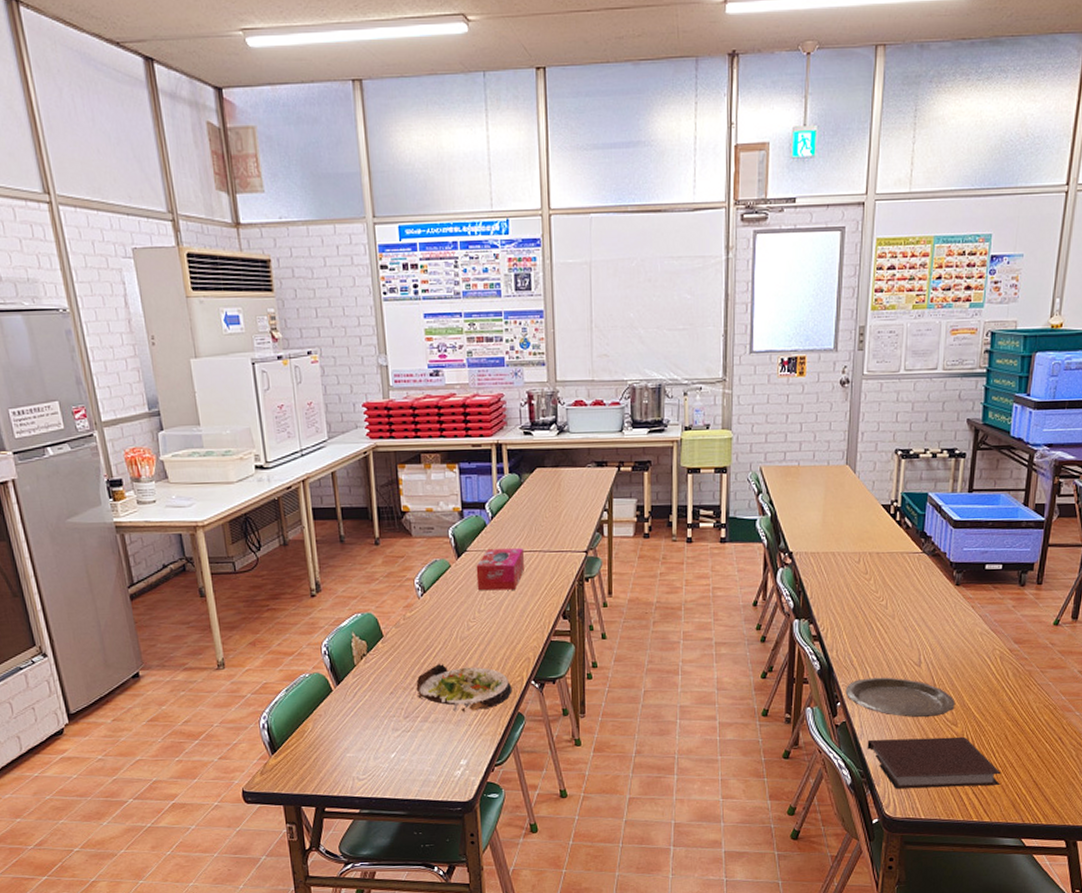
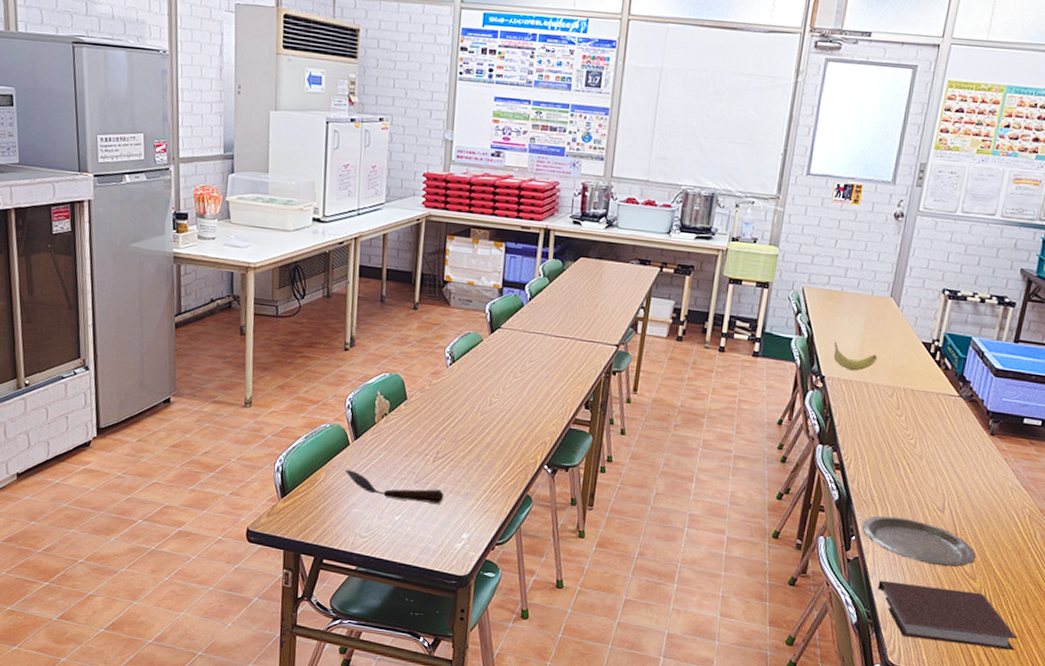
spoon: none [333,716,436,738] -> present [345,470,444,504]
salad plate: present [416,663,512,712] -> none [430,433,525,487]
tissue box: present [476,547,524,591] -> none [505,328,556,372]
fruit: none [798,516,840,543] -> present [833,341,877,371]

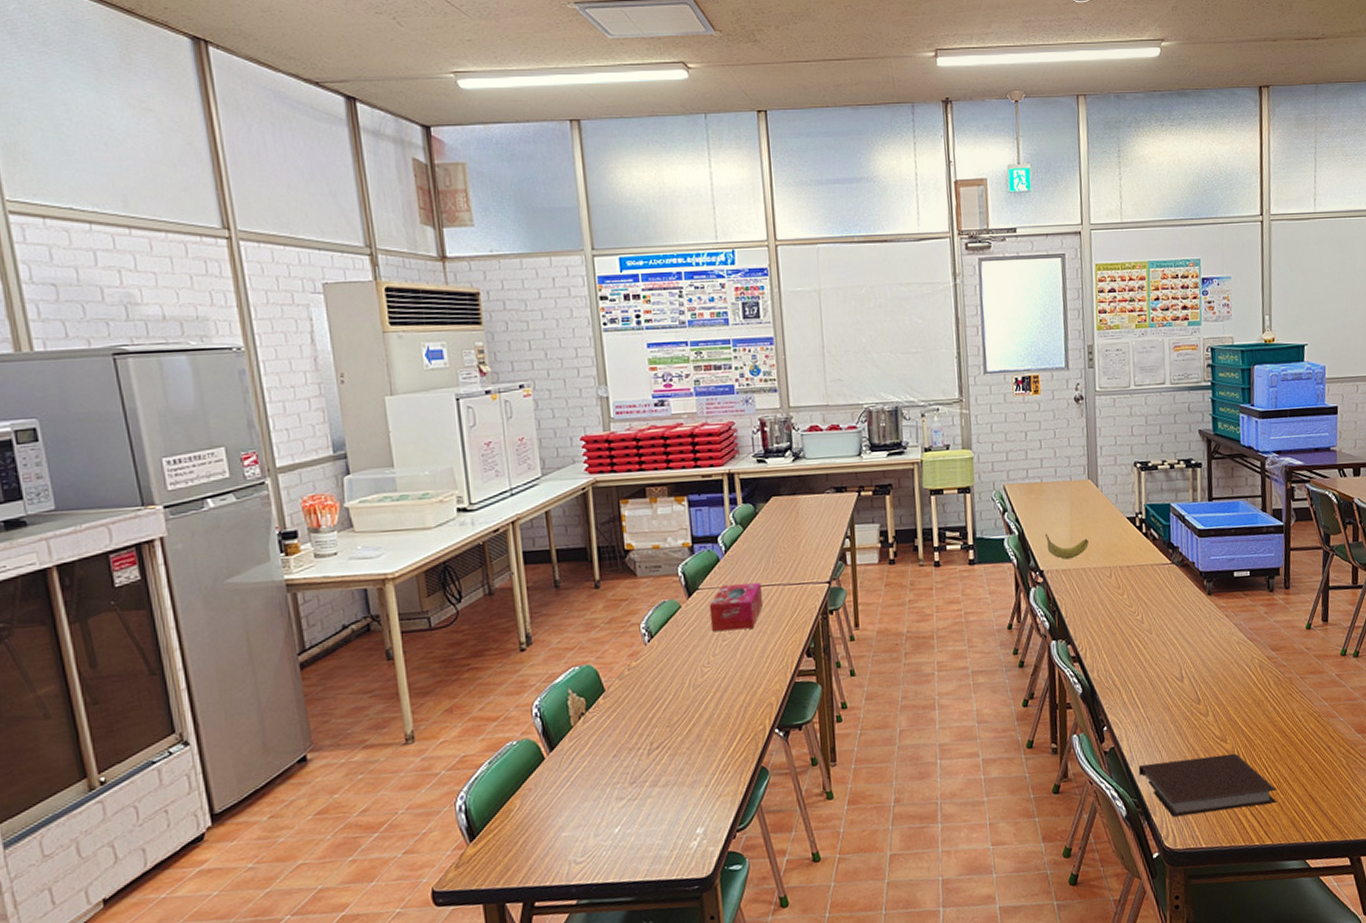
spoon: present [345,470,444,504] -> none [545,785,668,810]
tissue box: none [505,328,556,372] -> present [709,583,763,632]
plate: present [861,516,976,567] -> none [1110,695,1222,737]

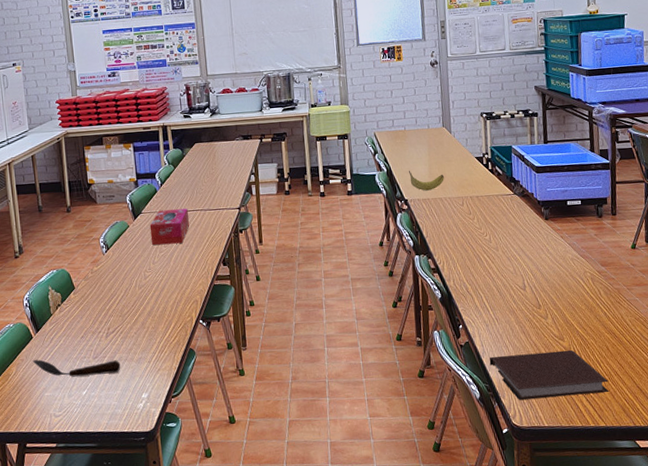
spoon: none [545,785,668,810] -> present [33,359,121,377]

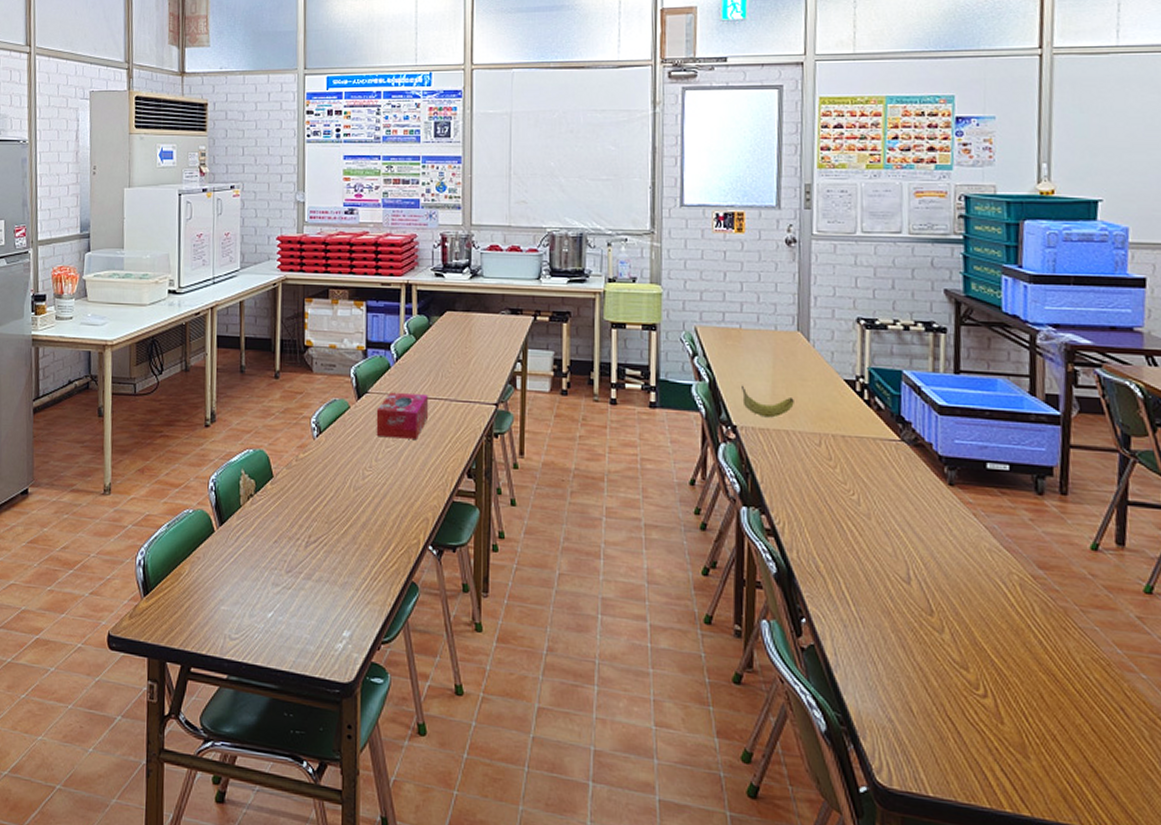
spoon: present [33,359,121,377] -> none [211,561,320,597]
notebook: present [489,349,609,400] -> none [844,673,1041,764]

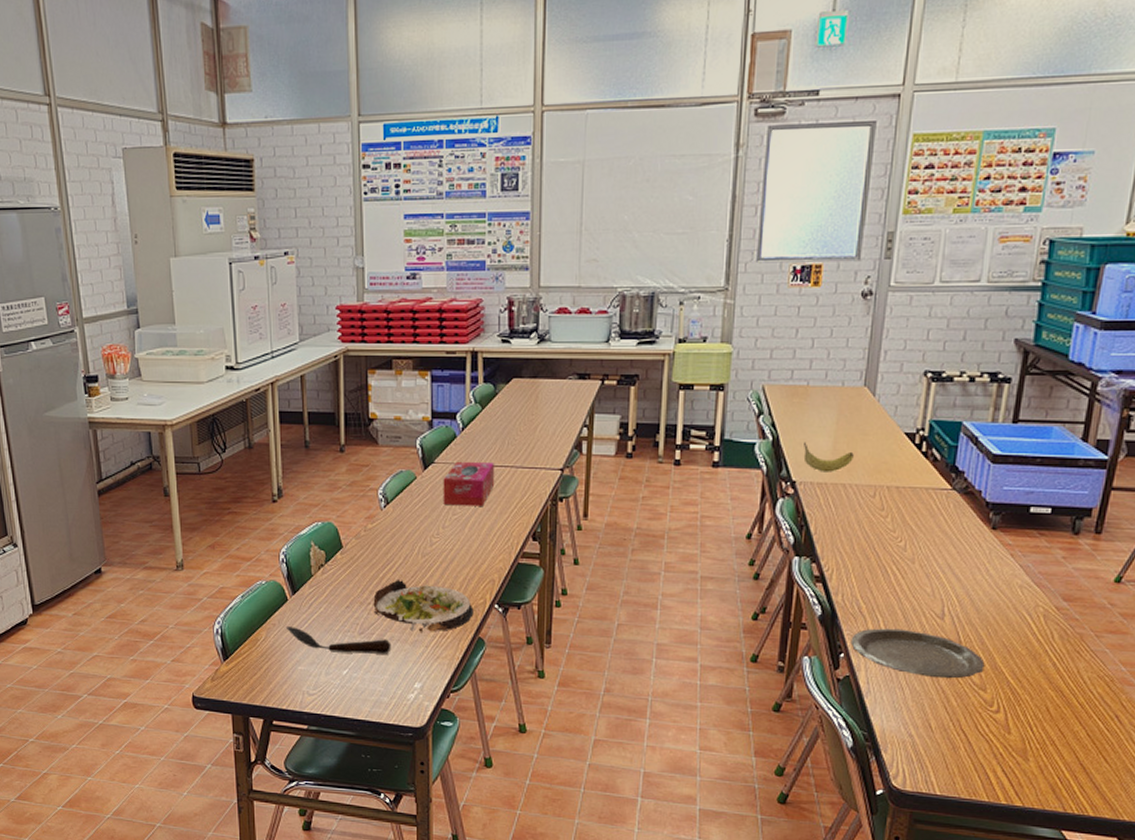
spoon: none [211,561,320,597] -> present [287,627,391,654]
salad plate: none [302,513,407,574] -> present [373,579,474,632]
plate: none [811,591,963,654] -> present [850,628,985,679]

